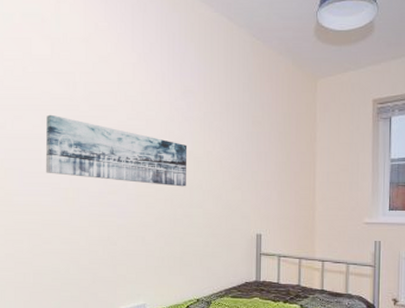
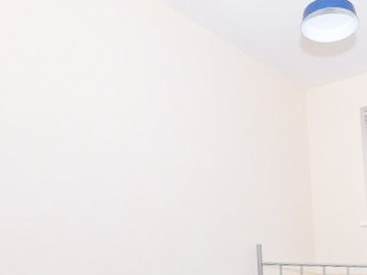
wall art: present [45,114,188,187] -> none [22,134,181,203]

